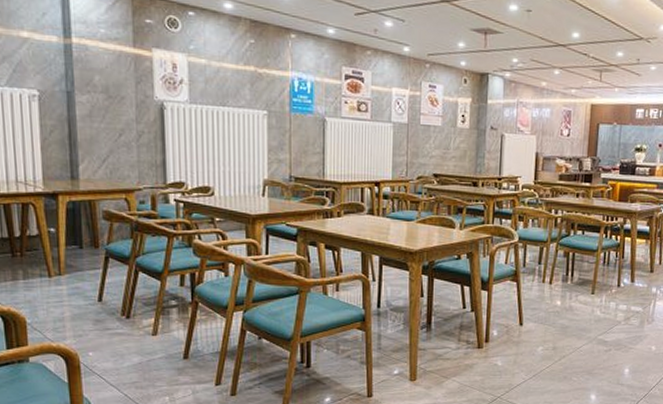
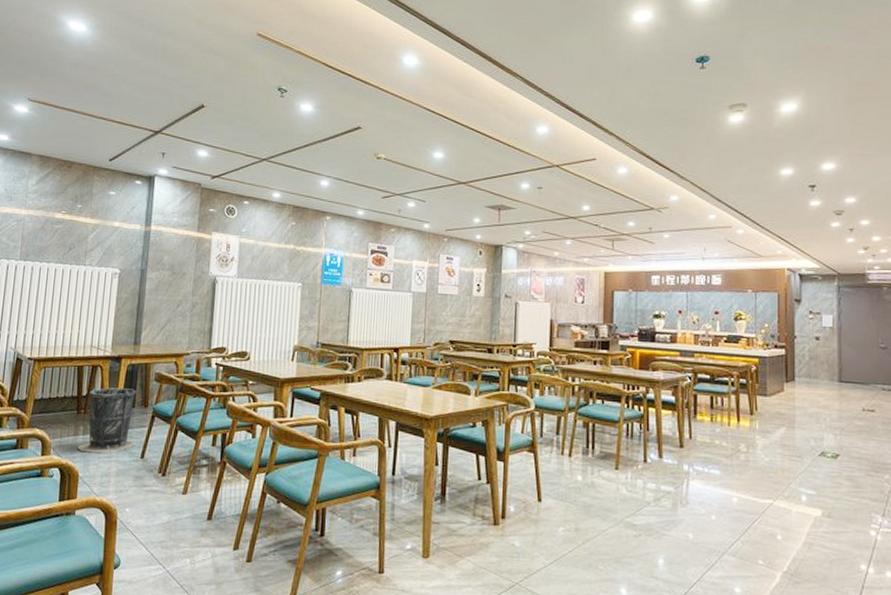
trash can: none [20,227,91,298] -> present [78,387,136,453]

